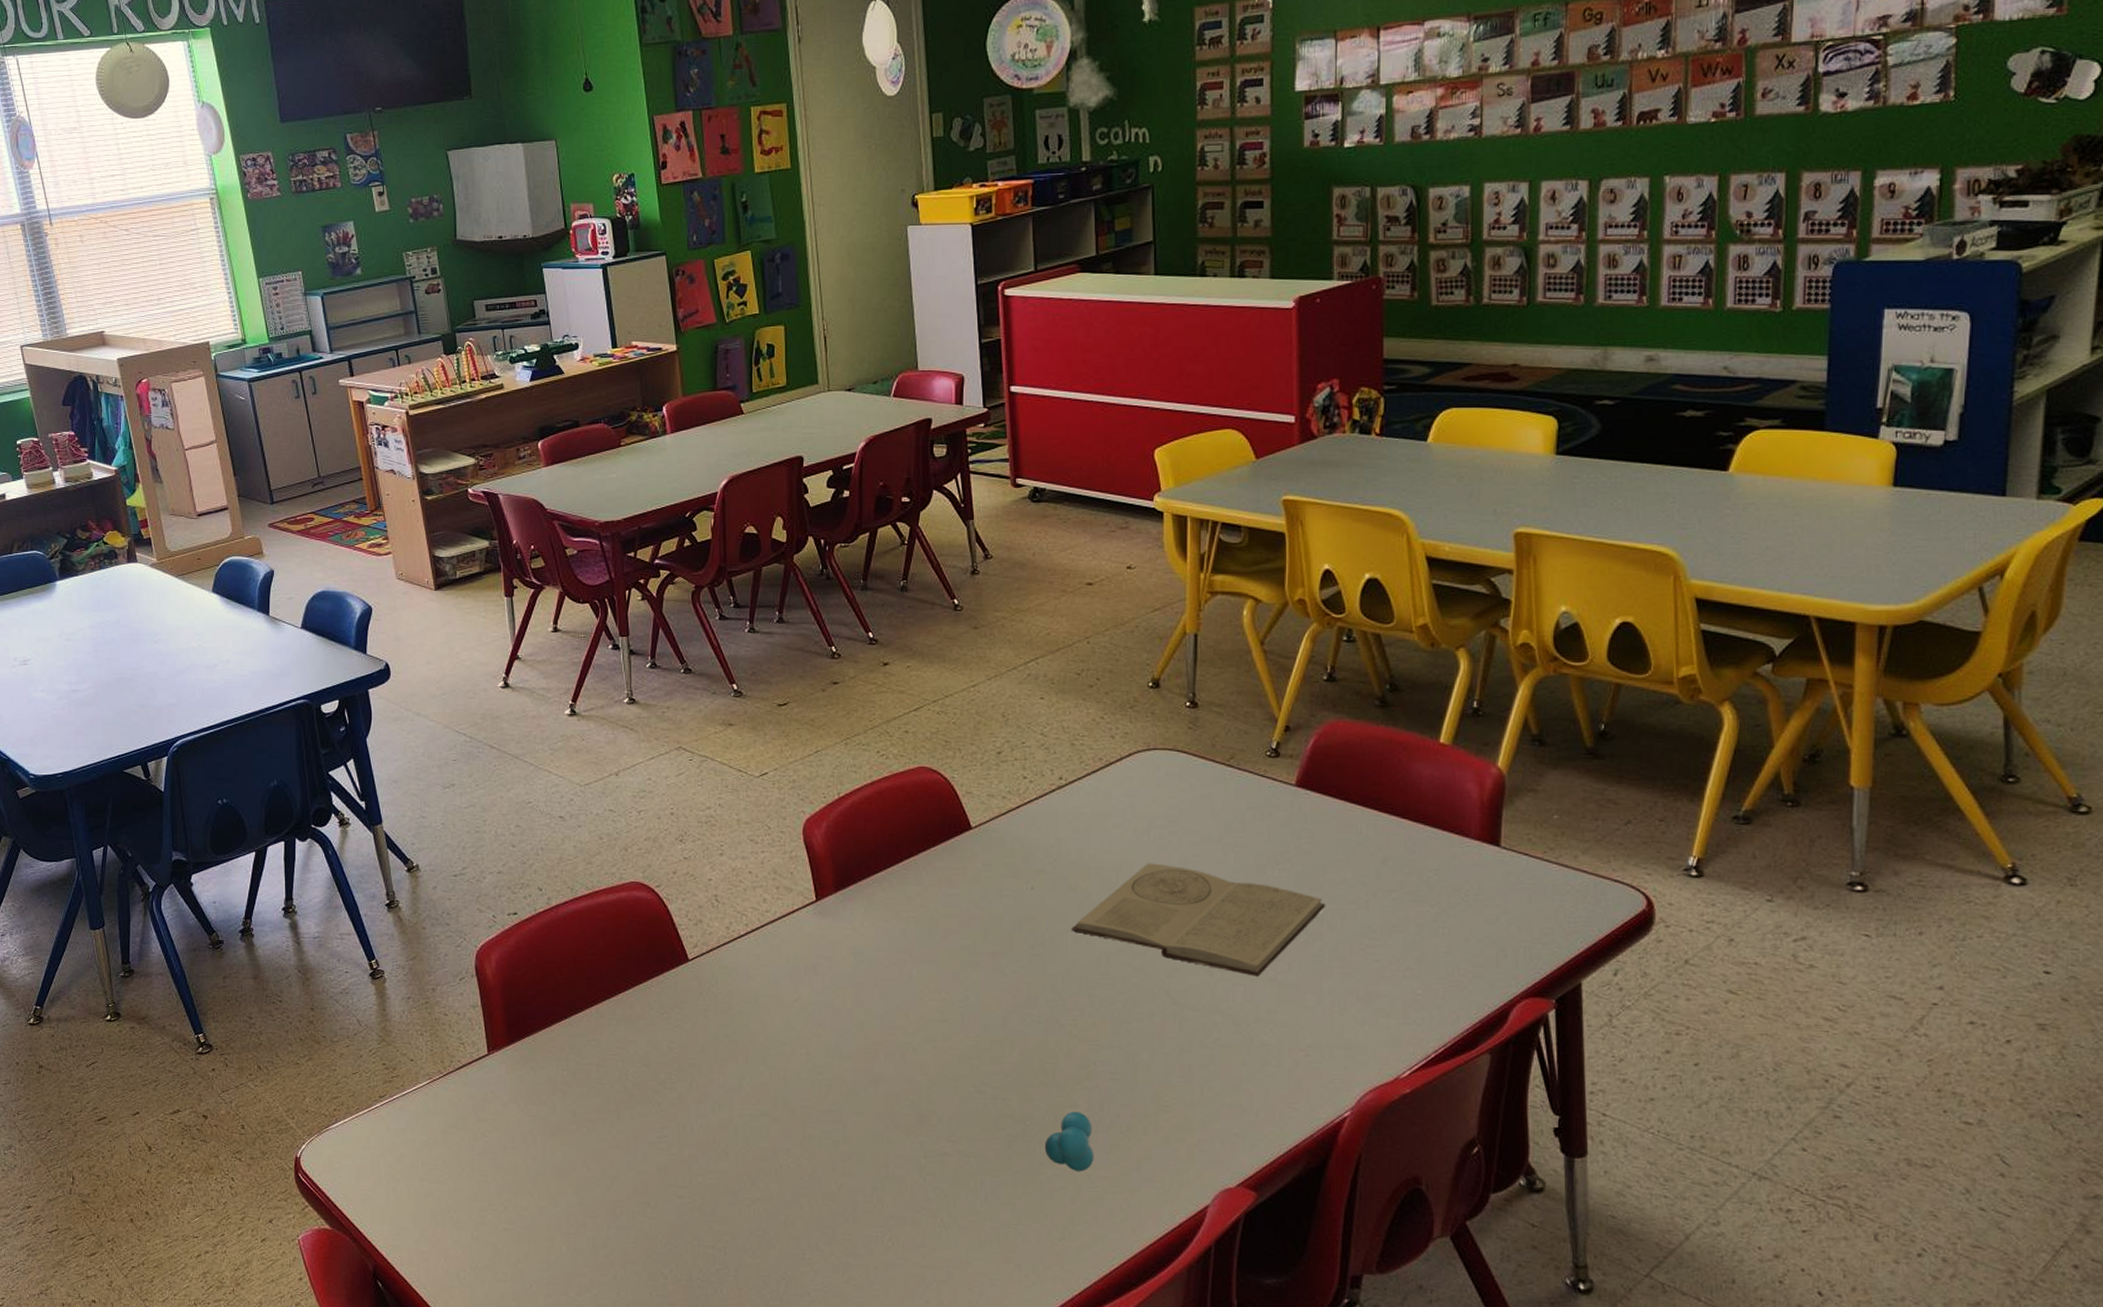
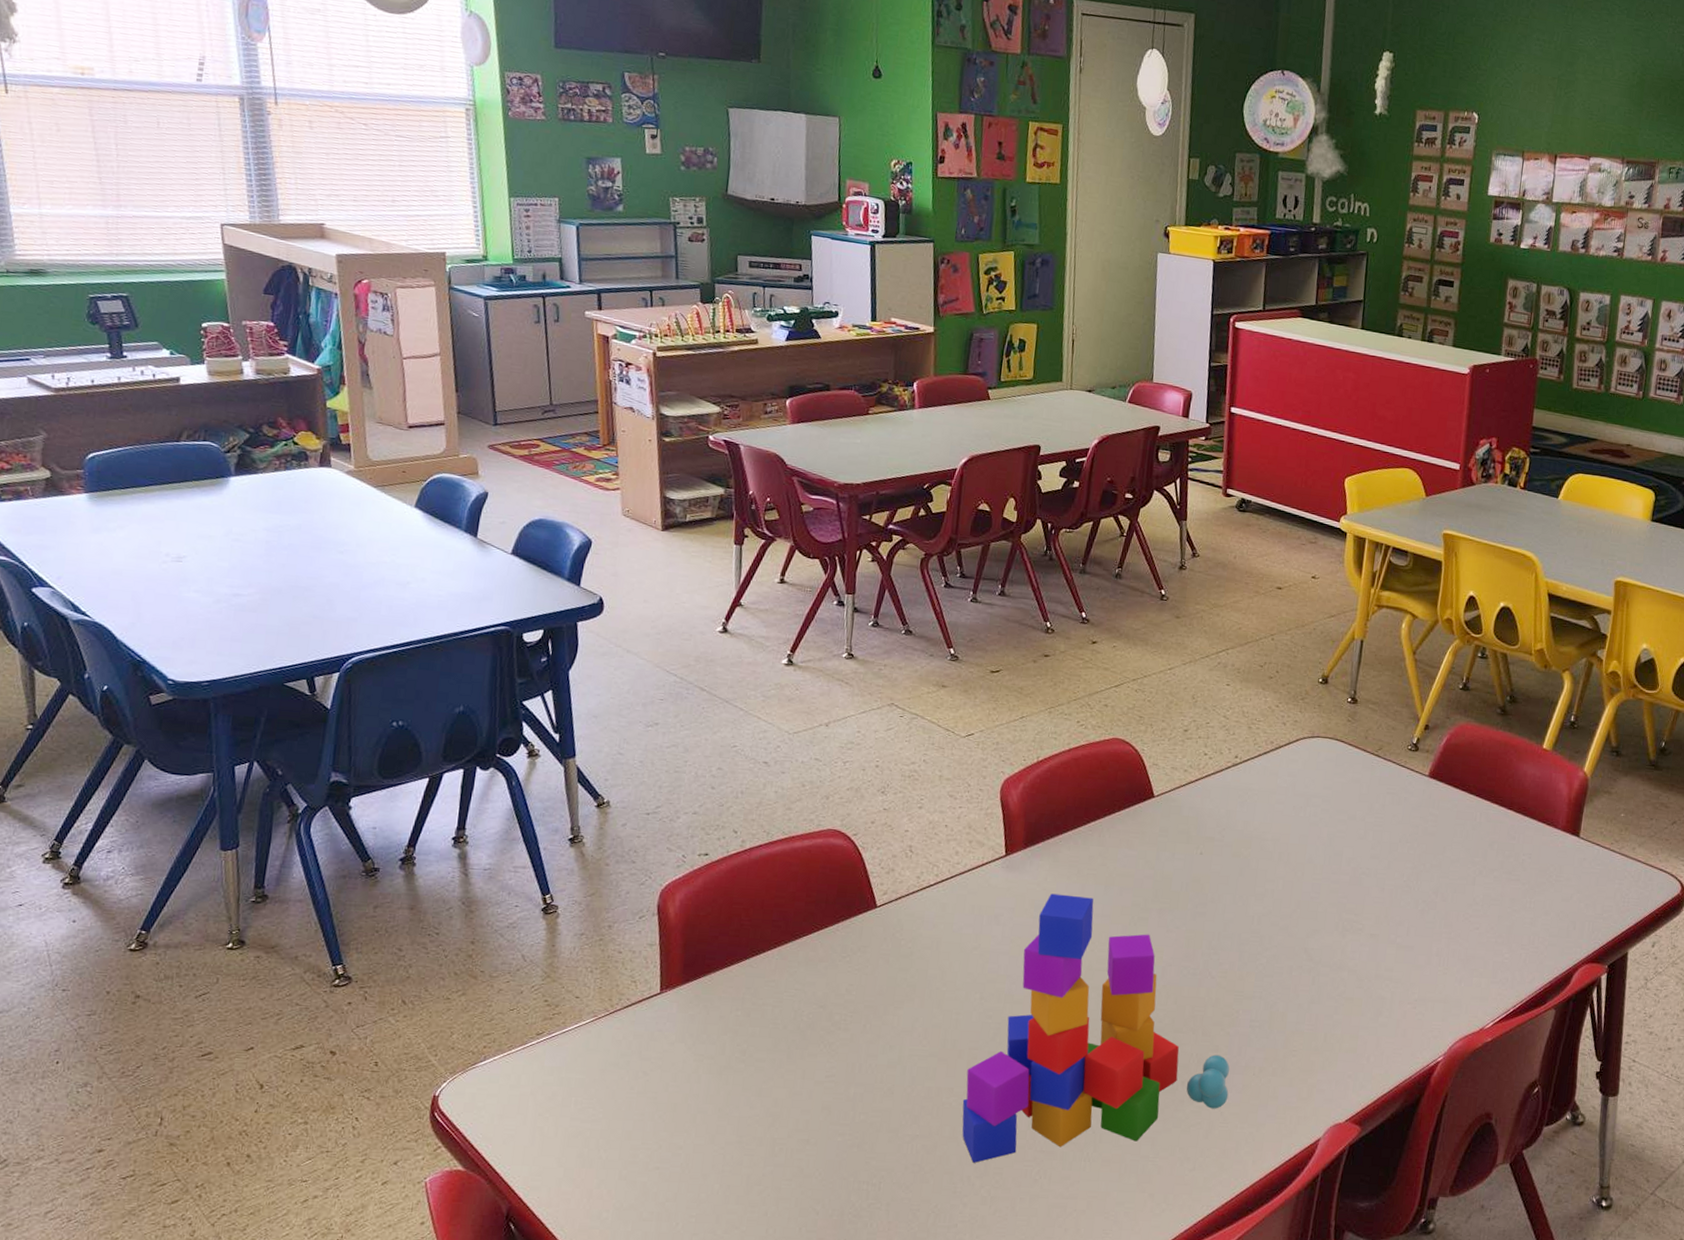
toy blocks: none [801,939,1033,1228] -> present [962,893,1180,1163]
book: present [1071,863,1326,977] -> none [1231,836,1442,939]

